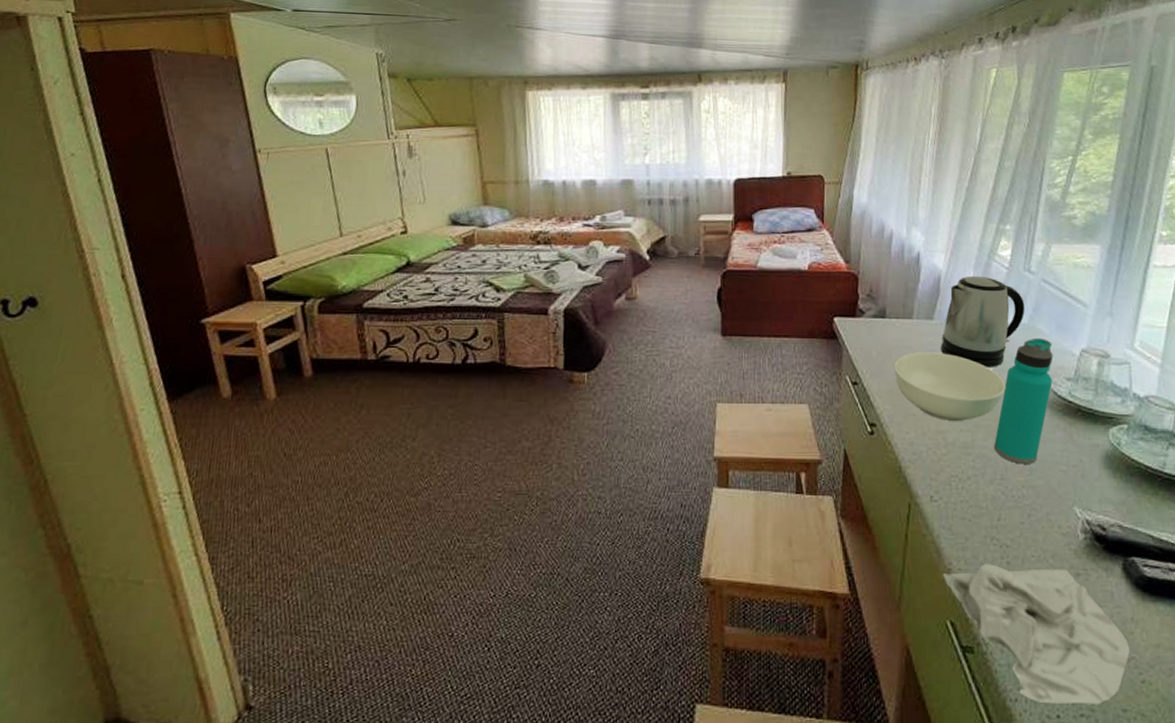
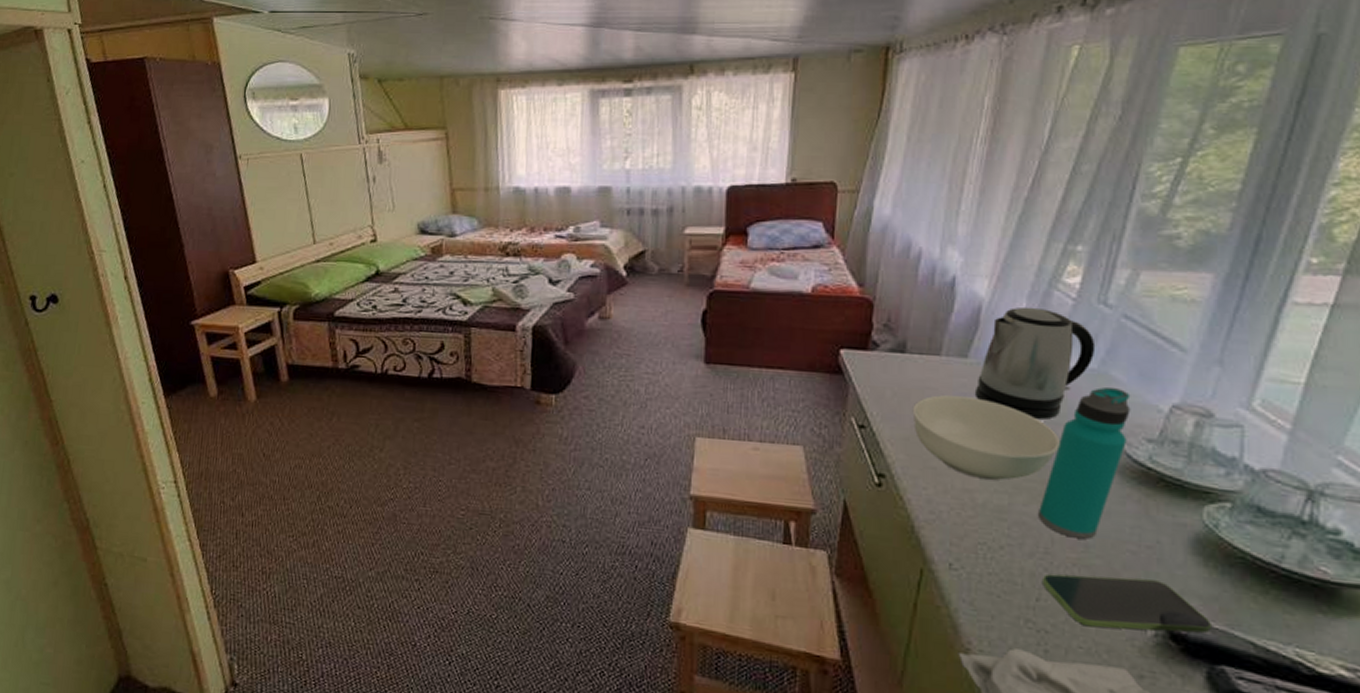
phone: none [1000,493,1123,538] -> present [1041,574,1213,634]

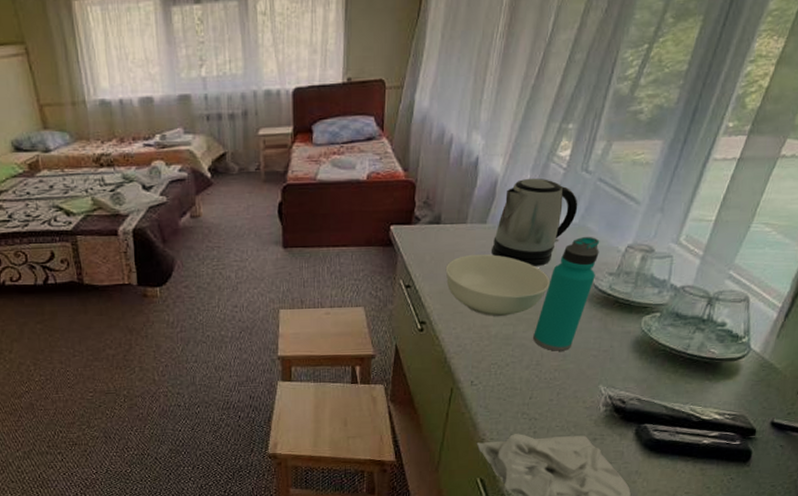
phone: present [1041,574,1213,634] -> none [533,373,642,412]

